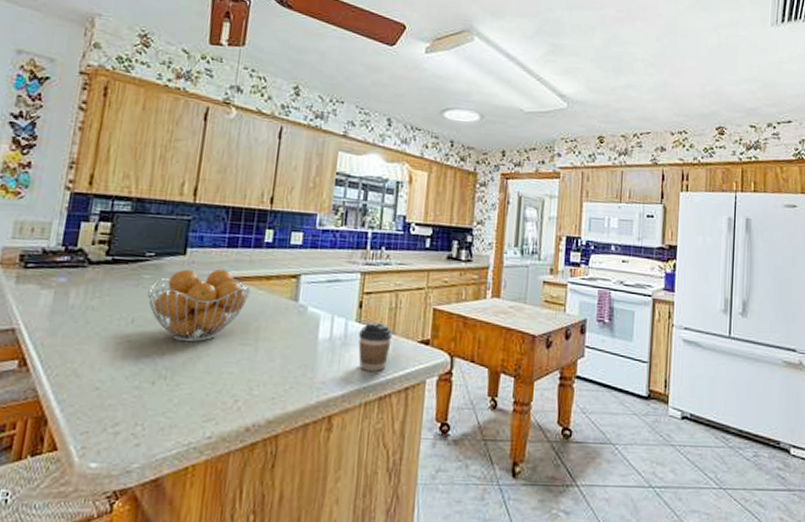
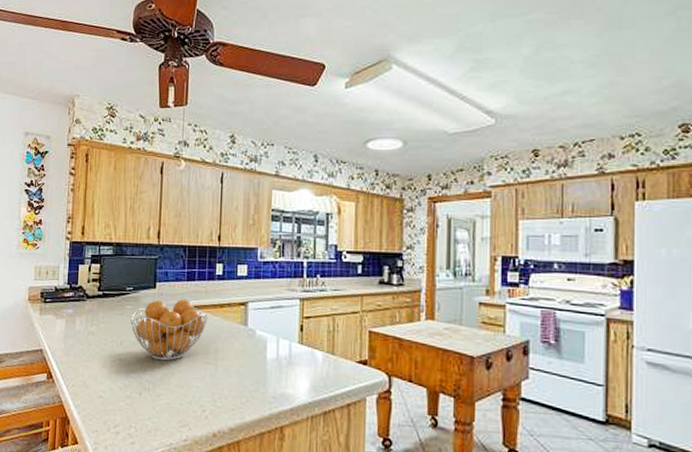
coffee cup: present [358,322,392,372] -> none [301,344,332,389]

